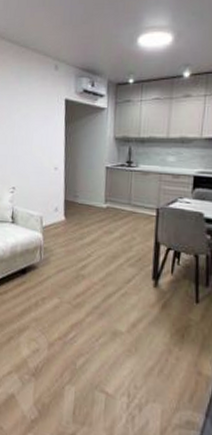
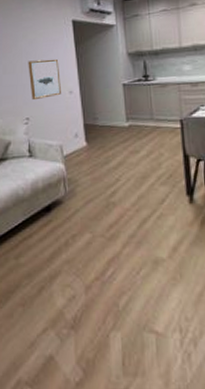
wall art: none [19,134,48,172] -> present [28,59,61,101]

